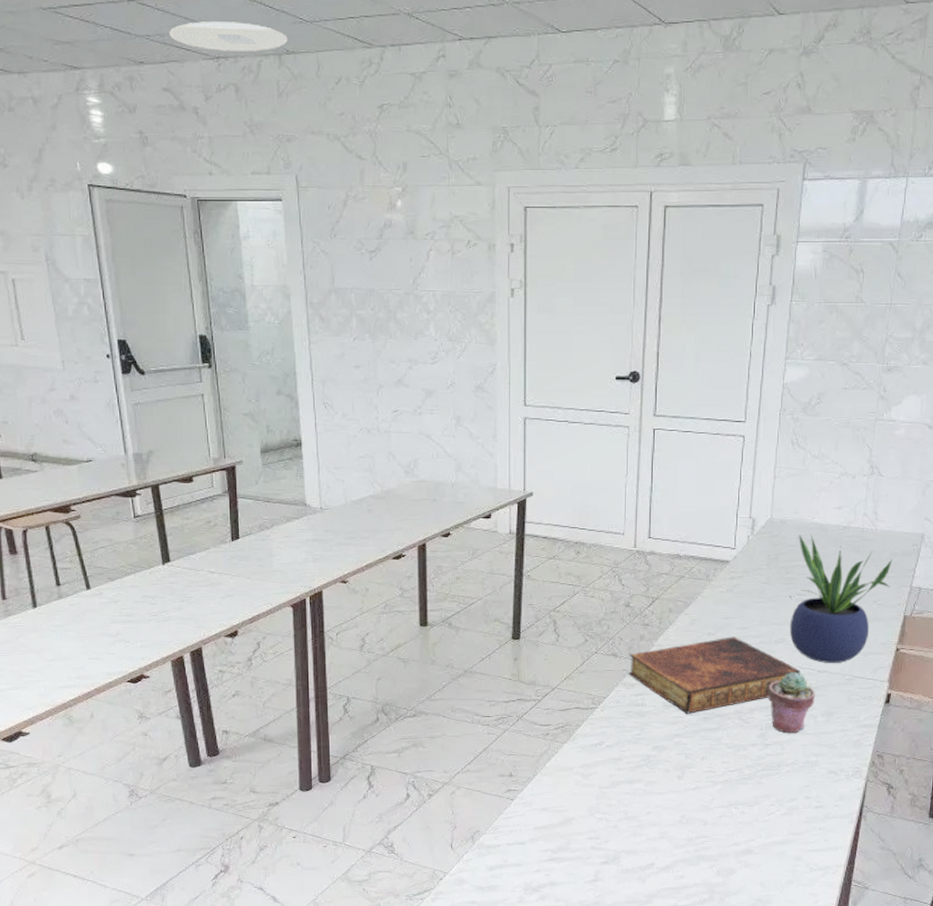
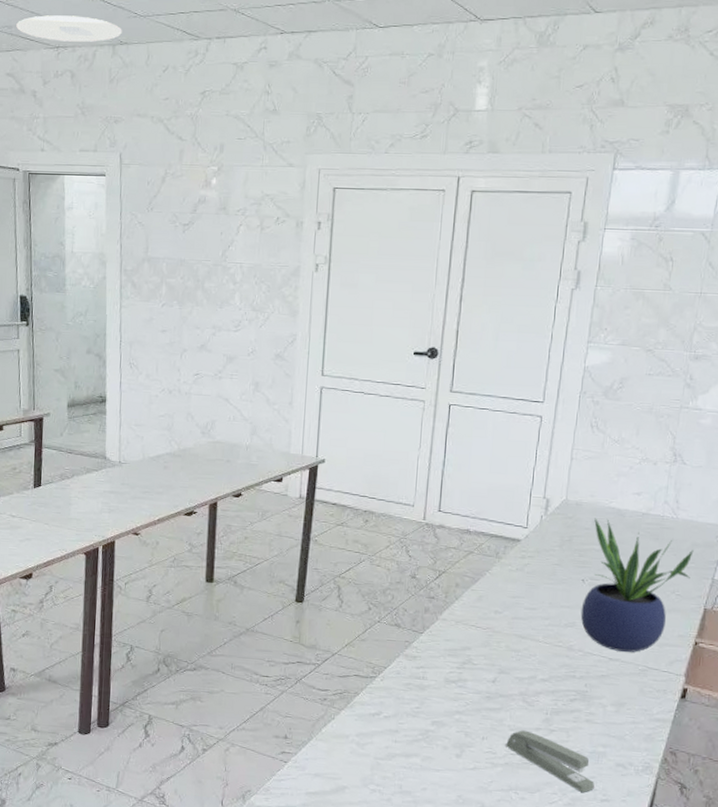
book: present [628,637,801,714] -> none [410,616,591,692]
stapler: none [724,747,810,801] -> present [506,730,595,792]
potted succulent: present [768,671,816,733] -> none [554,657,606,721]

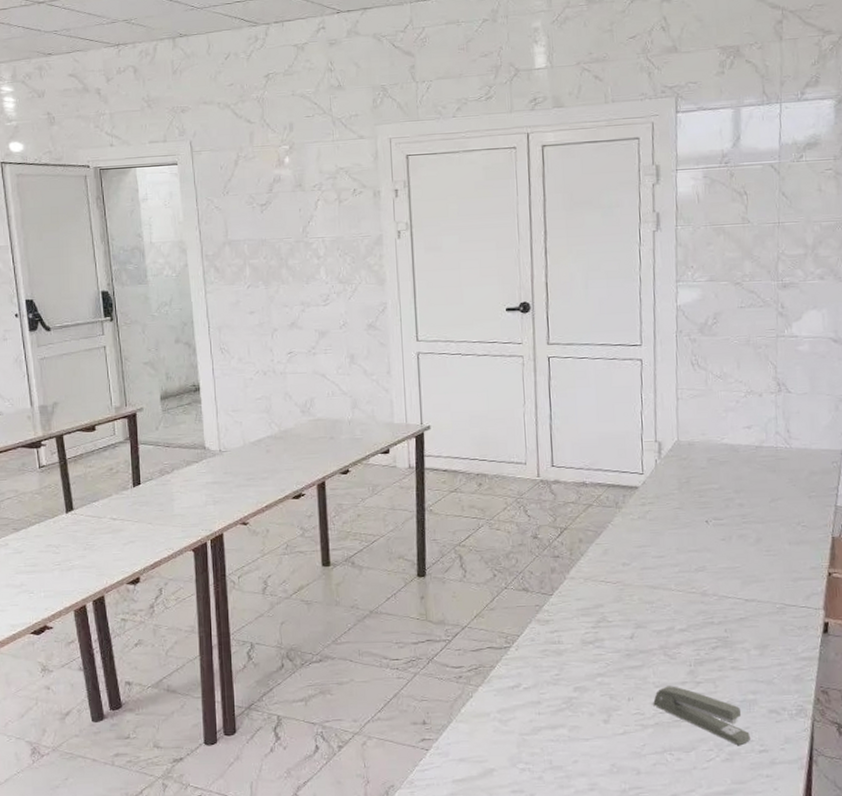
ceiling light: present [16,15,122,42] -> none [74,13,181,39]
potted plant: present [580,518,694,652] -> none [709,456,813,591]

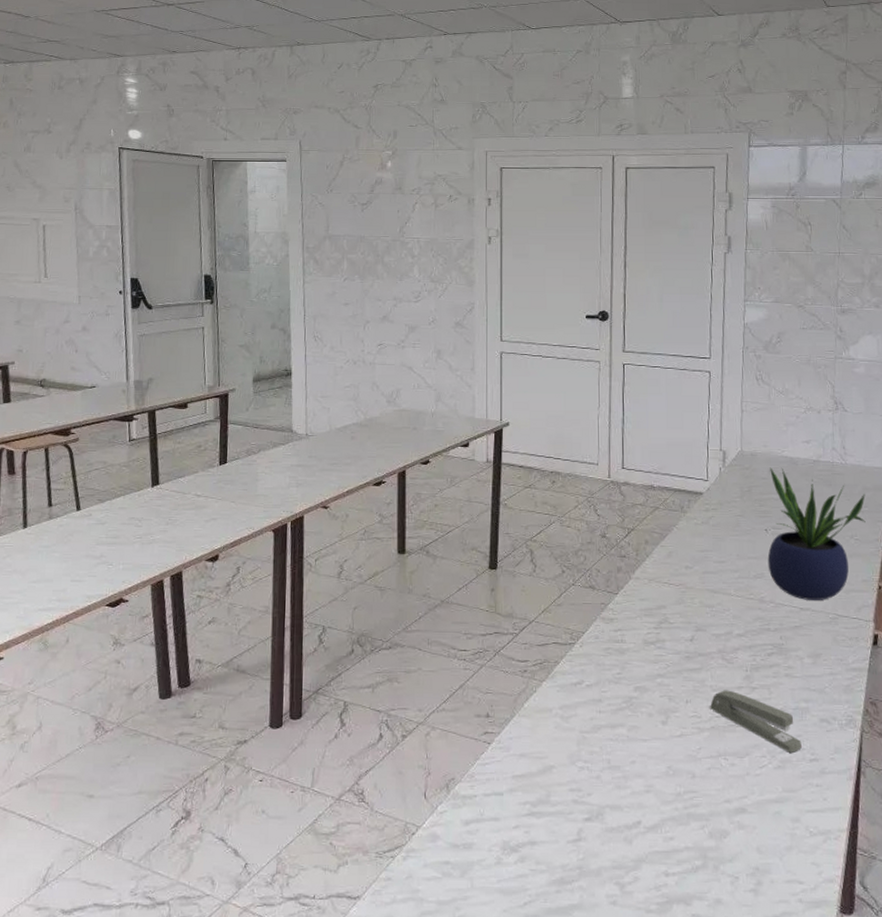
potted plant: none [709,456,813,591] -> present [767,467,866,600]

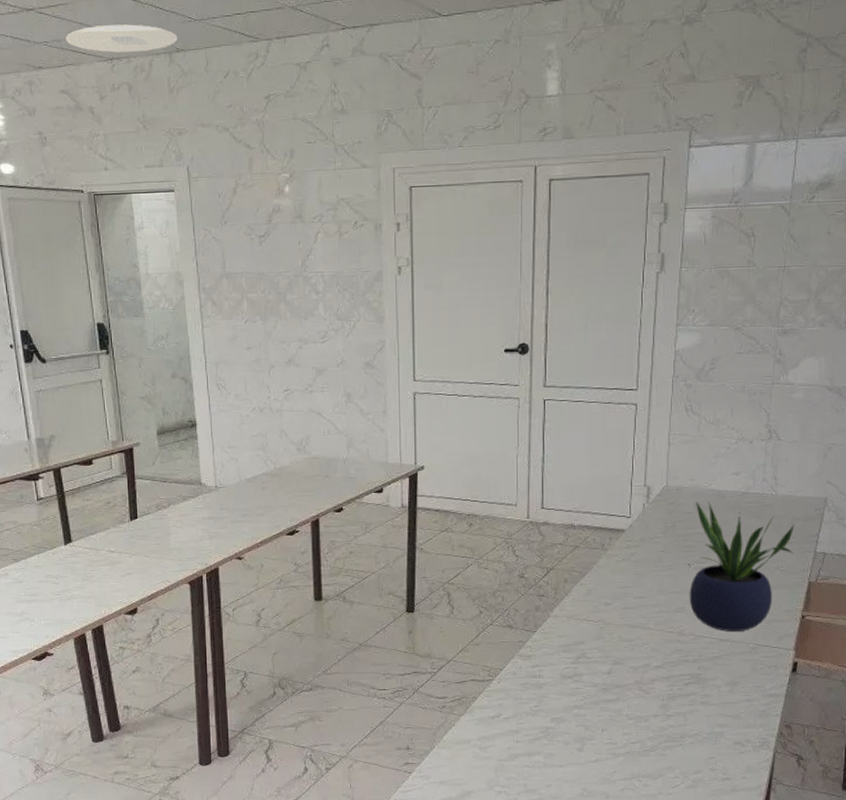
ceiling light: none [200,21,299,43] -> present [66,24,178,53]
stapler: present [710,690,803,753] -> none [626,718,716,773]

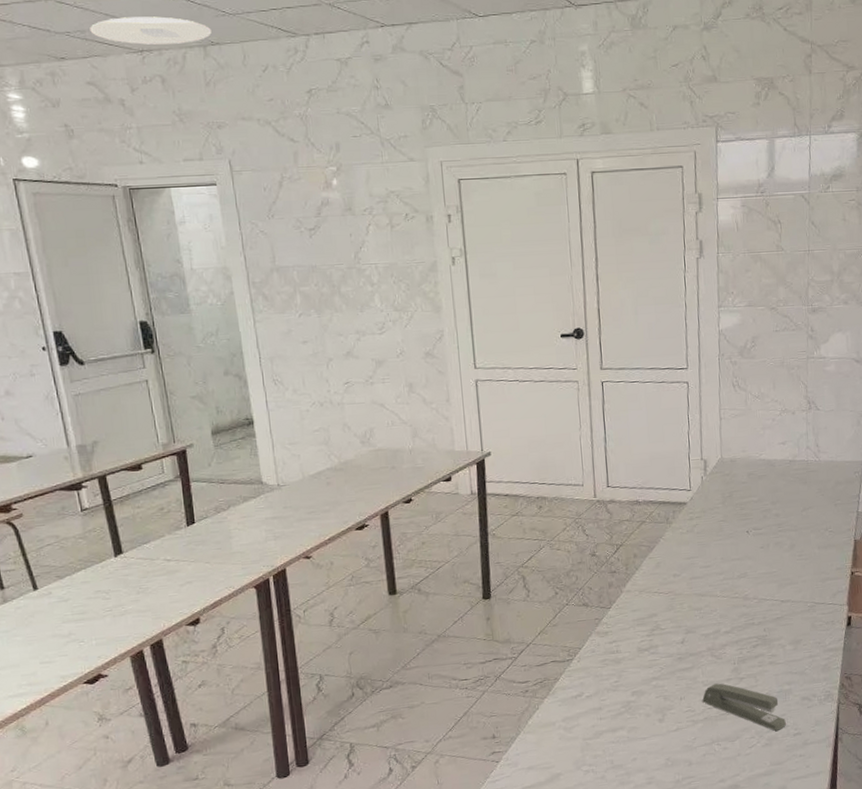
stapler: none [626,718,716,773] -> present [702,683,787,731]
potted plant: present [689,501,795,631] -> none [749,470,839,593]

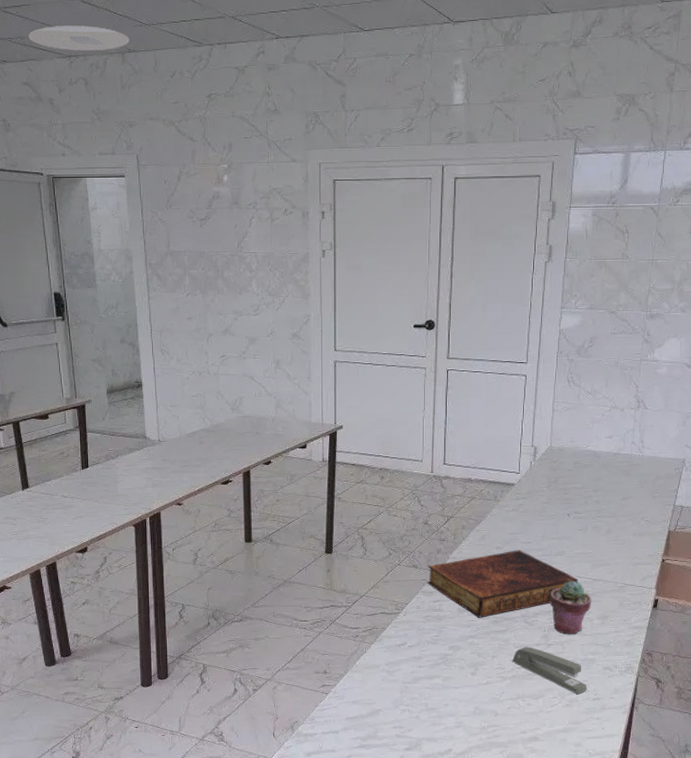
book: none [599,575,766,656] -> present [427,550,579,618]
potted succulent: none [736,604,782,665] -> present [550,580,592,634]

